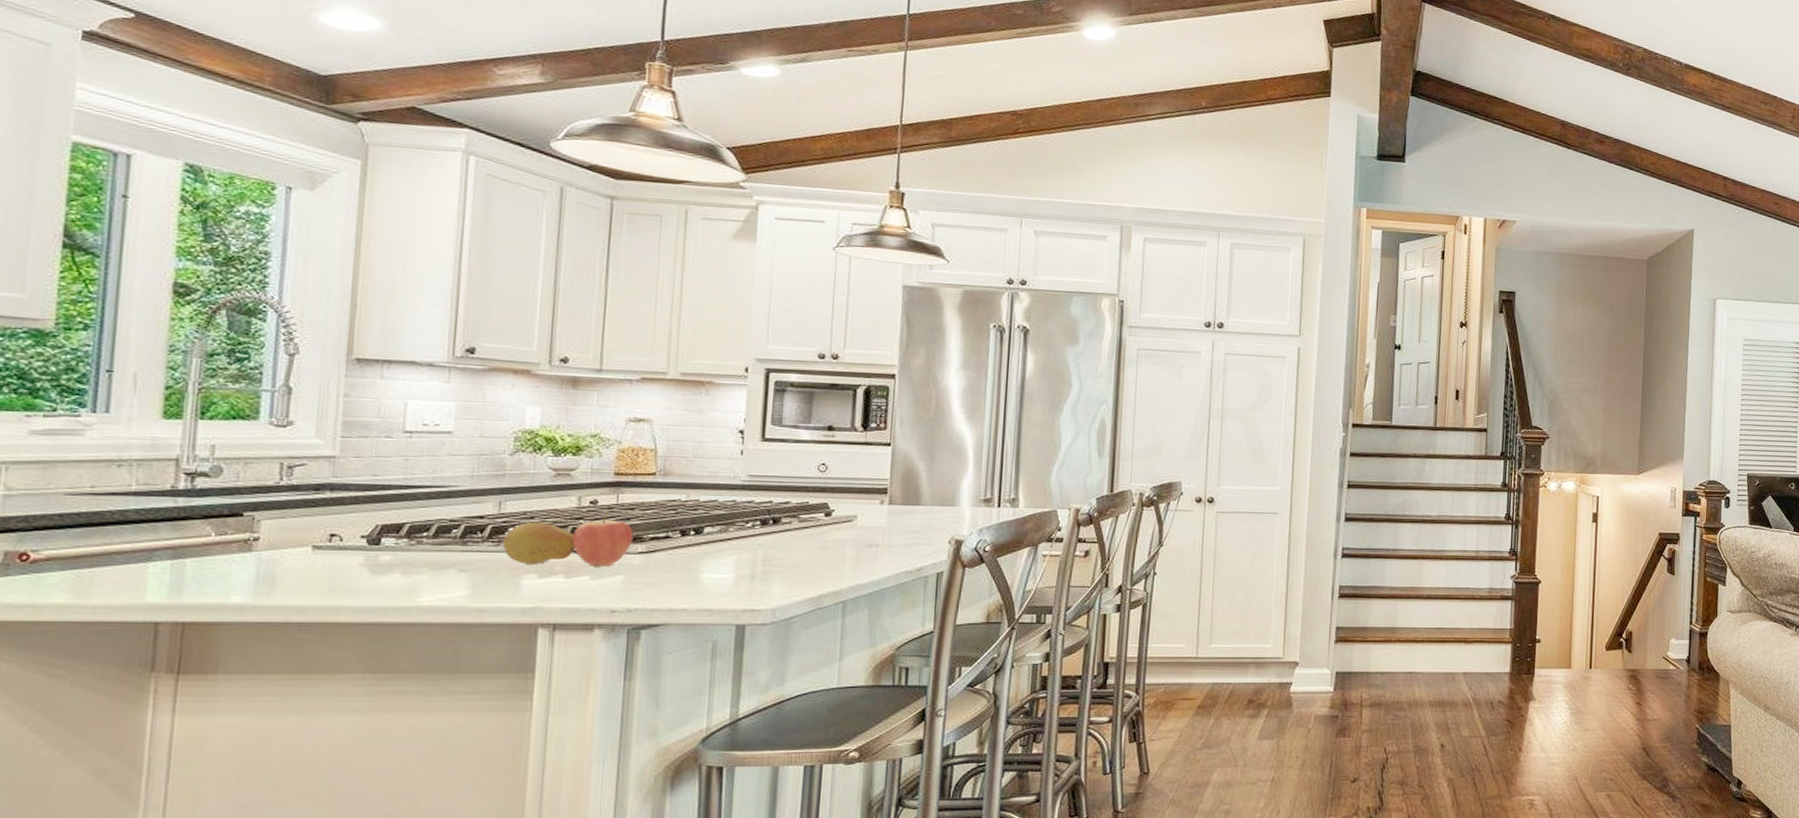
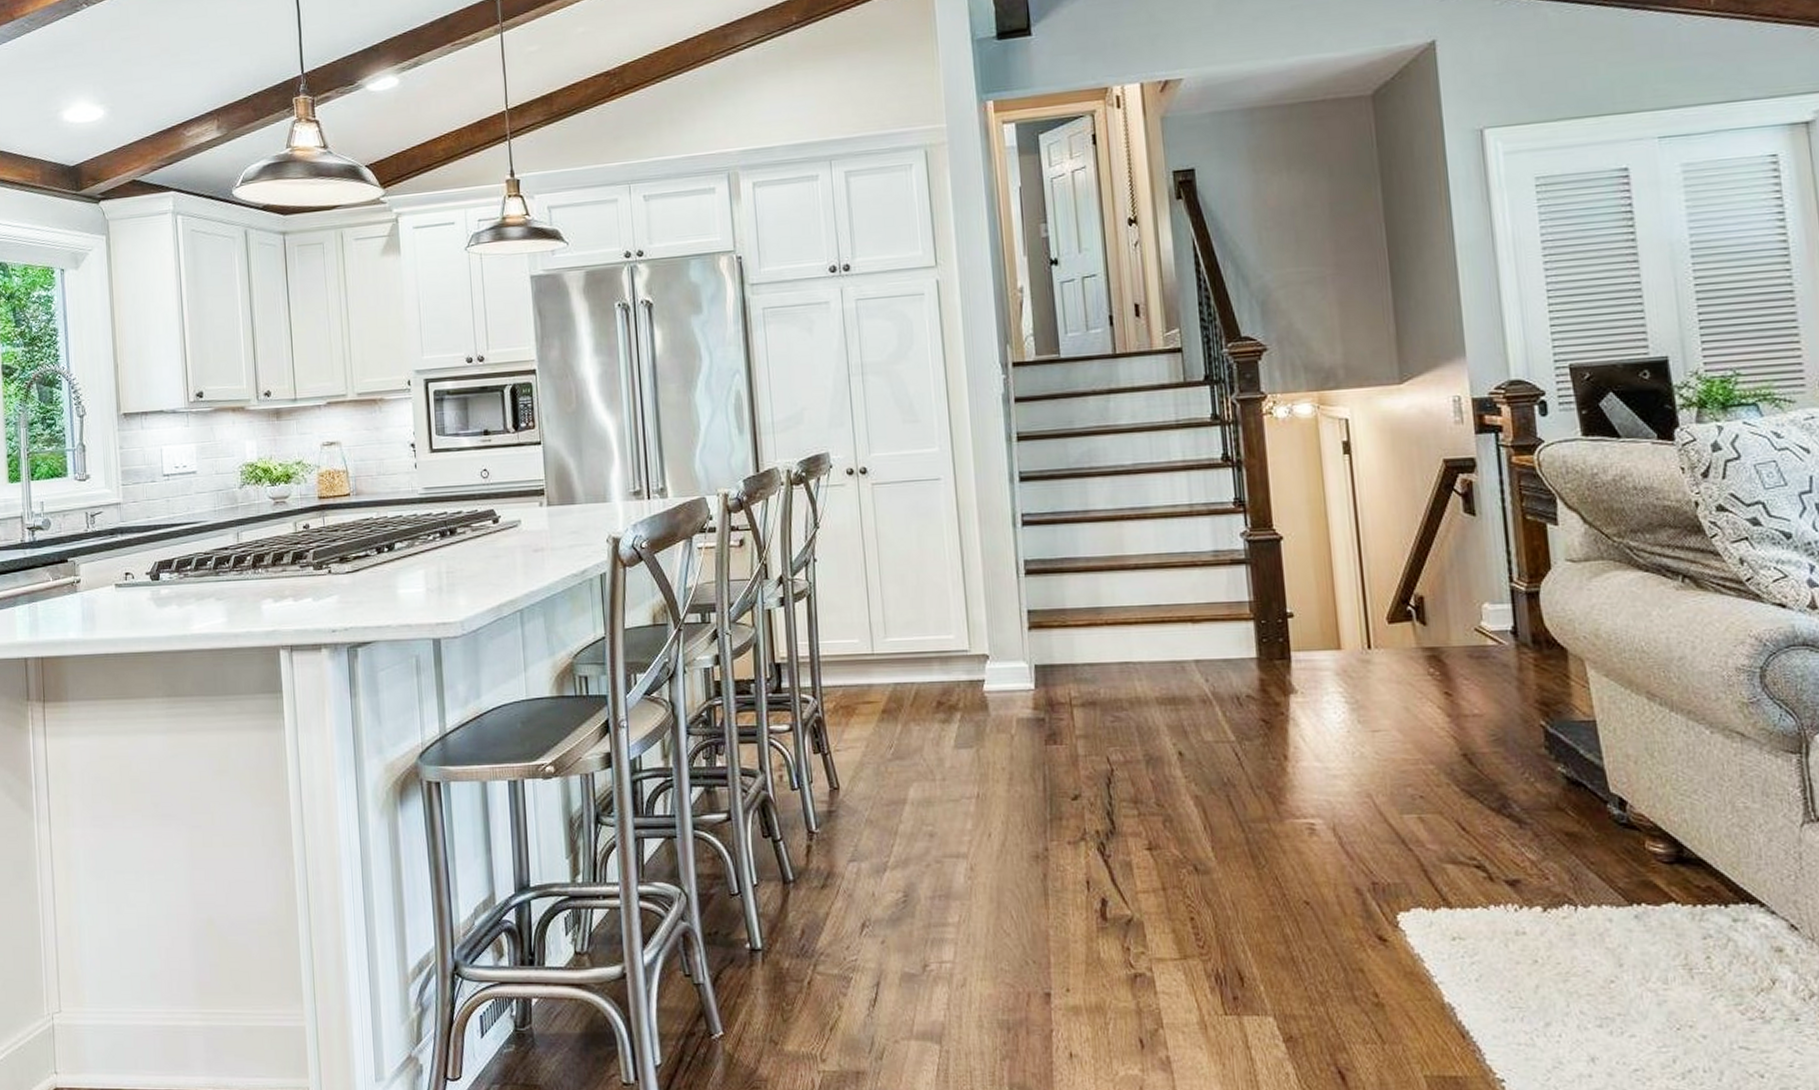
fruit: present [503,522,578,564] -> none [244,549,301,590]
fruit: present [572,509,634,567] -> none [294,532,341,589]

